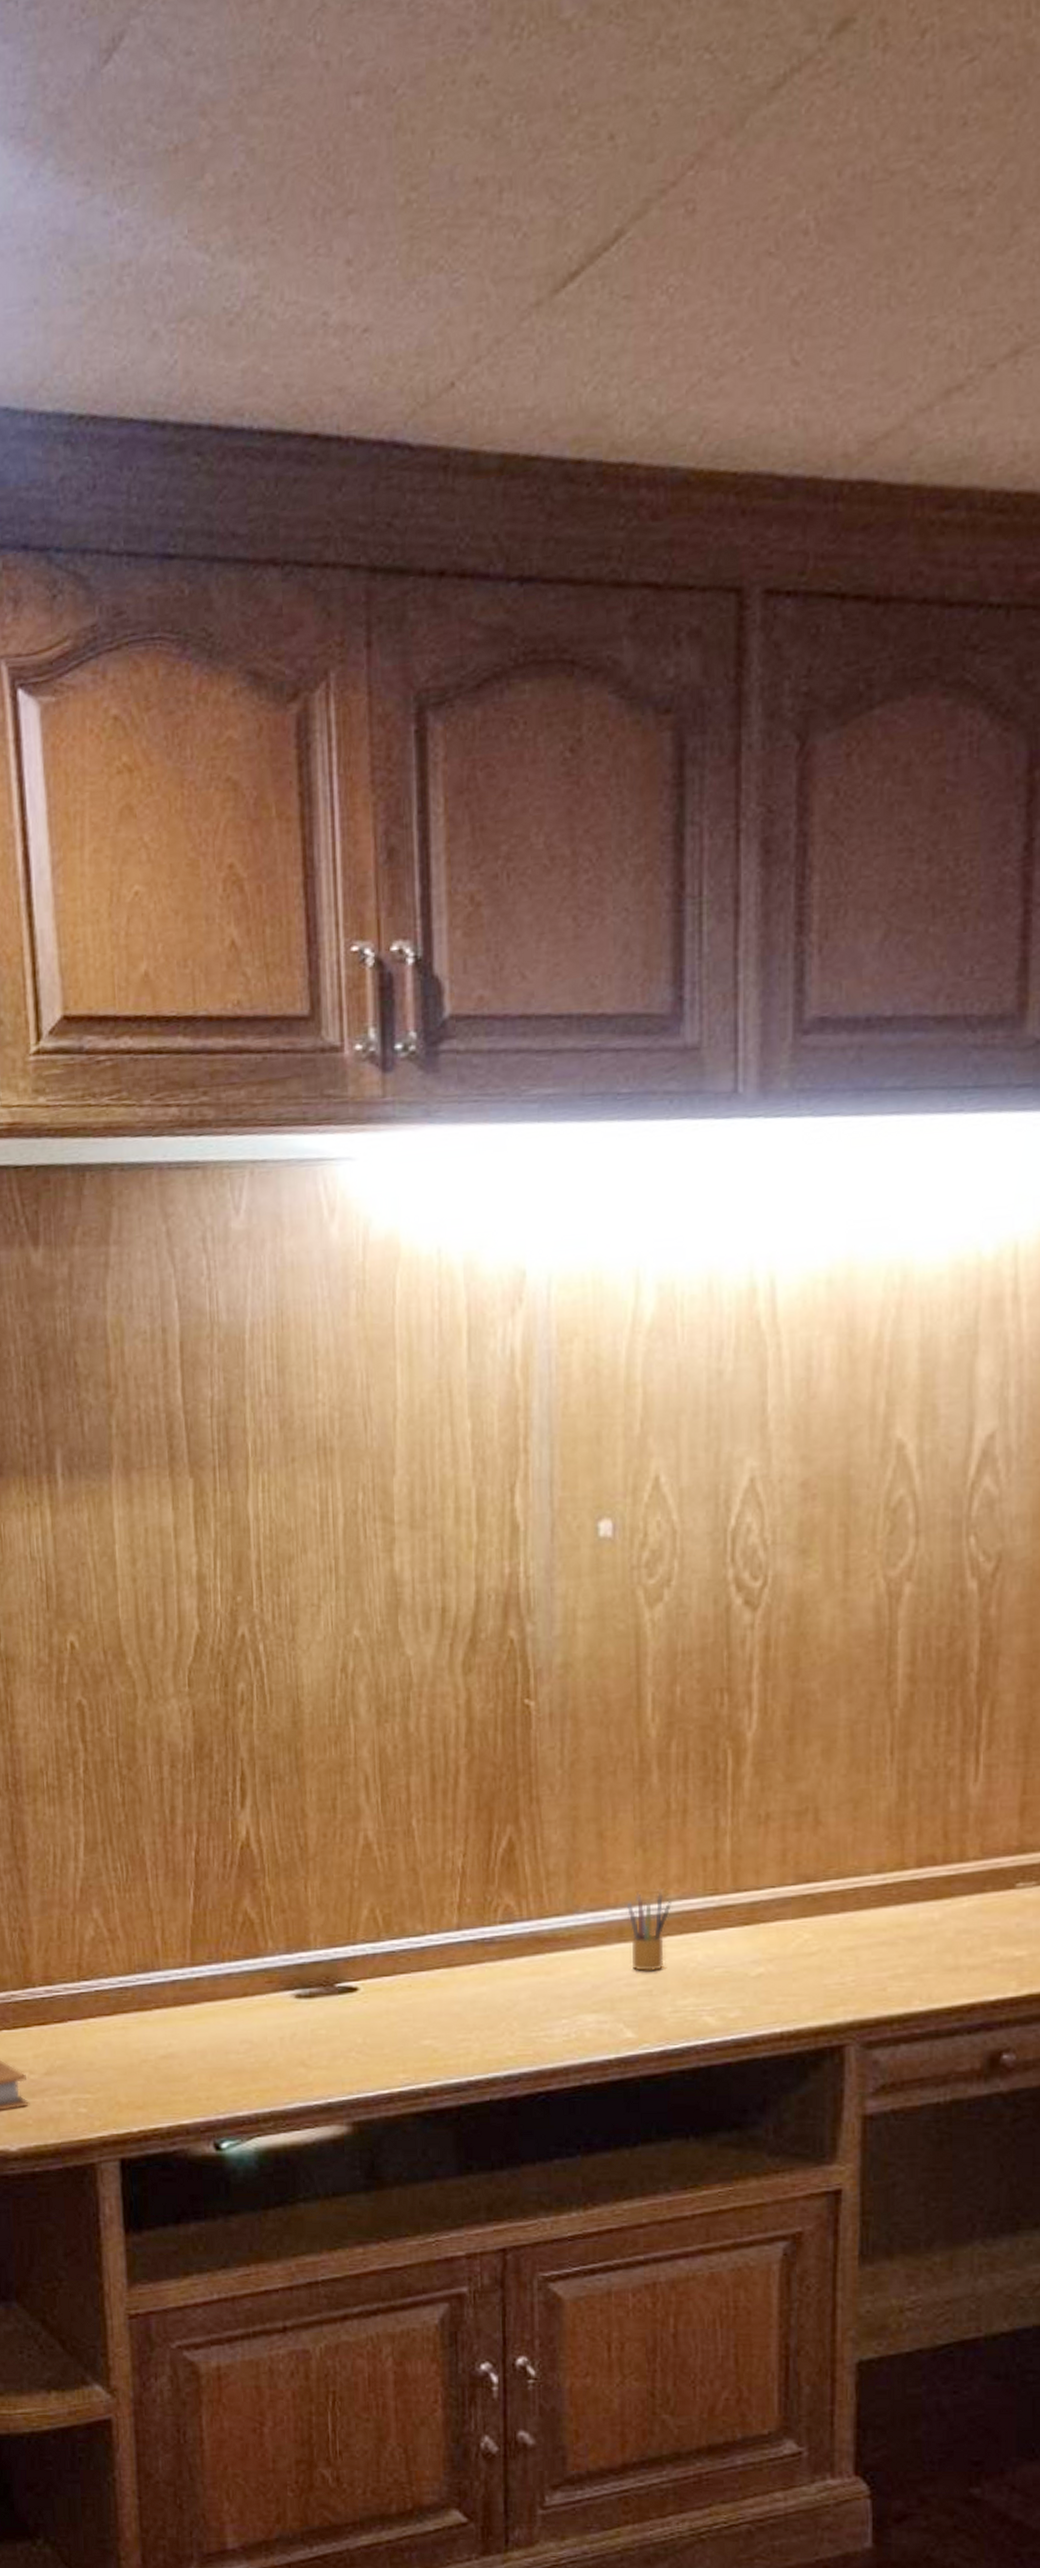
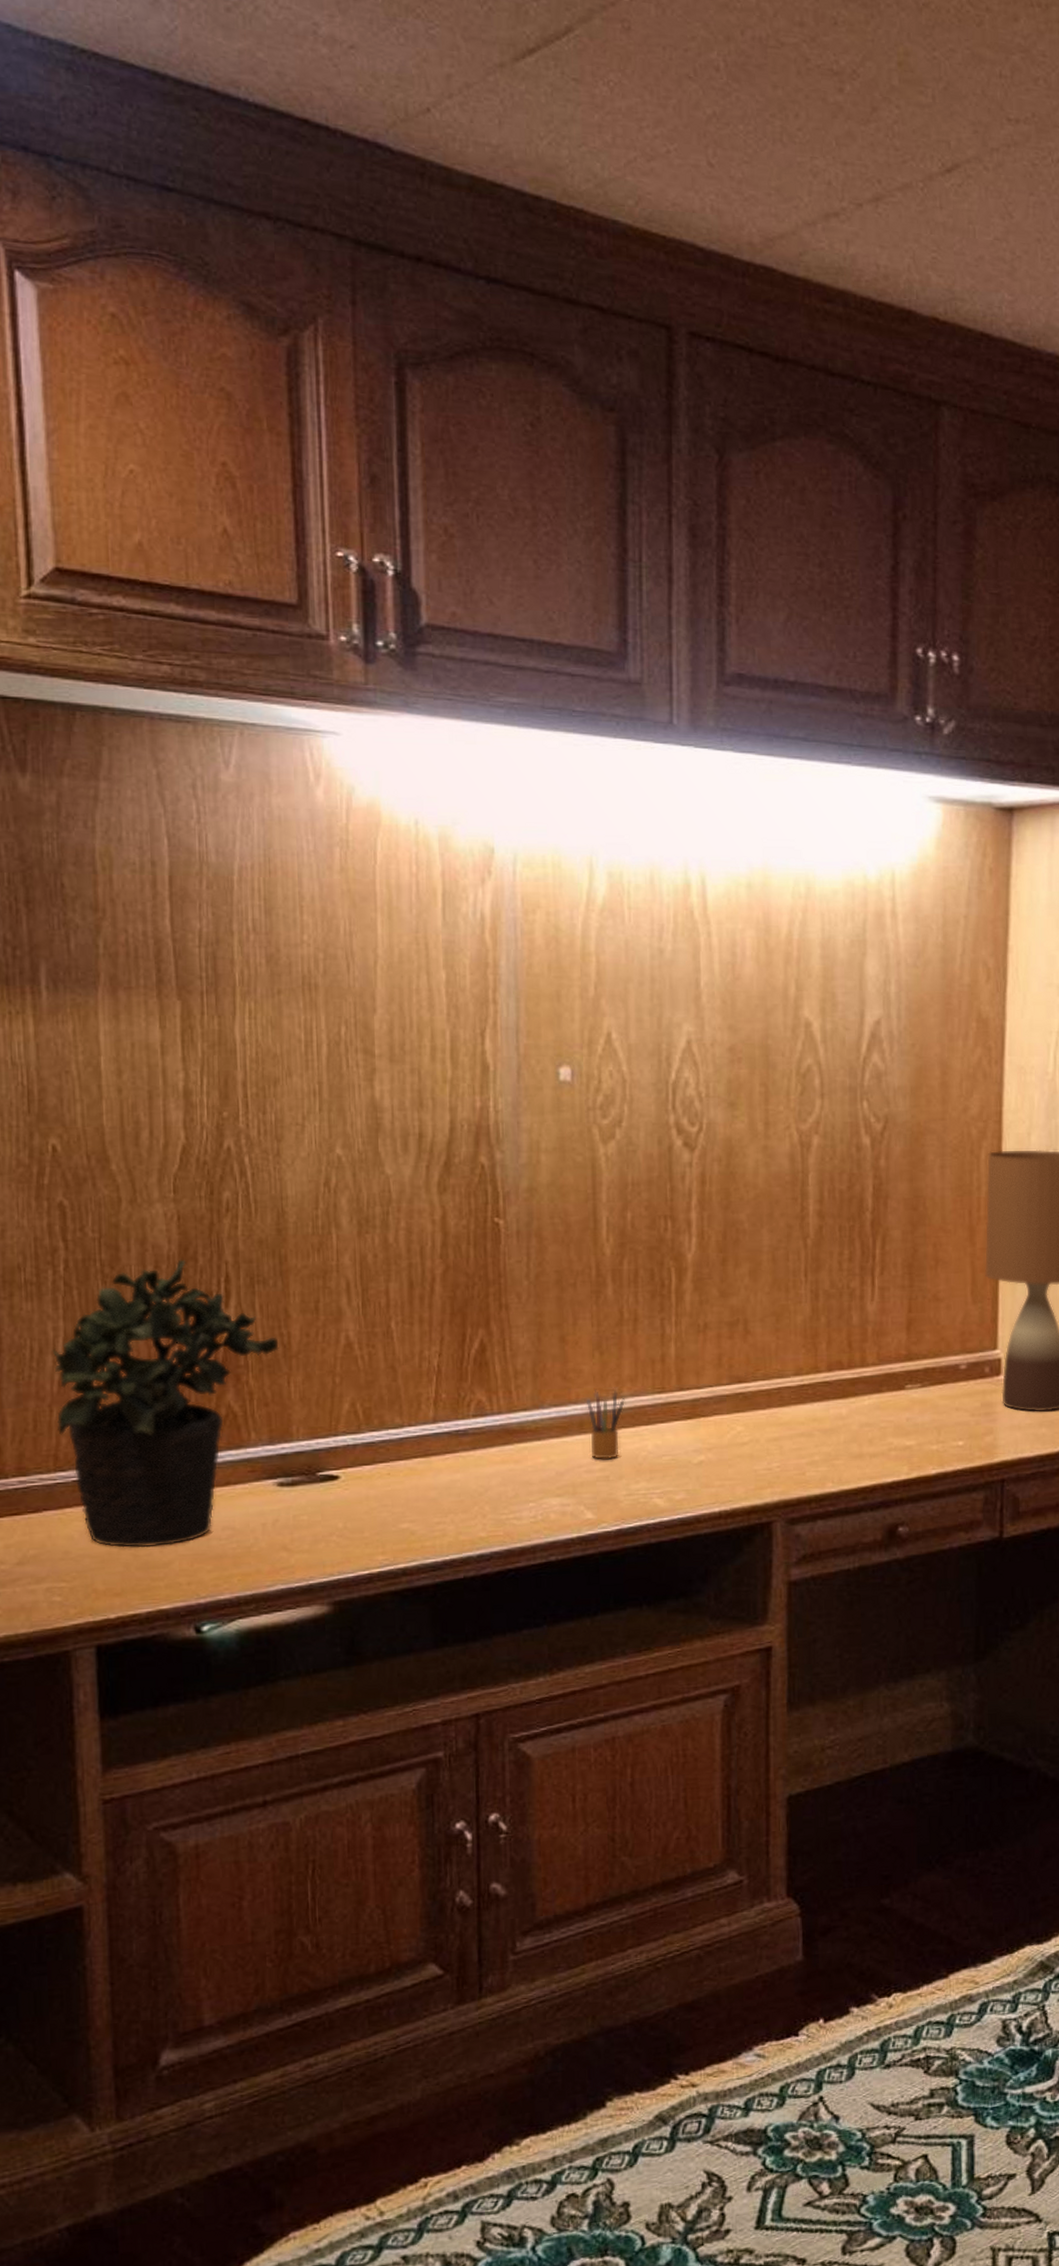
potted plant: none [74,1757,296,2060] -> present [52,1259,279,1548]

